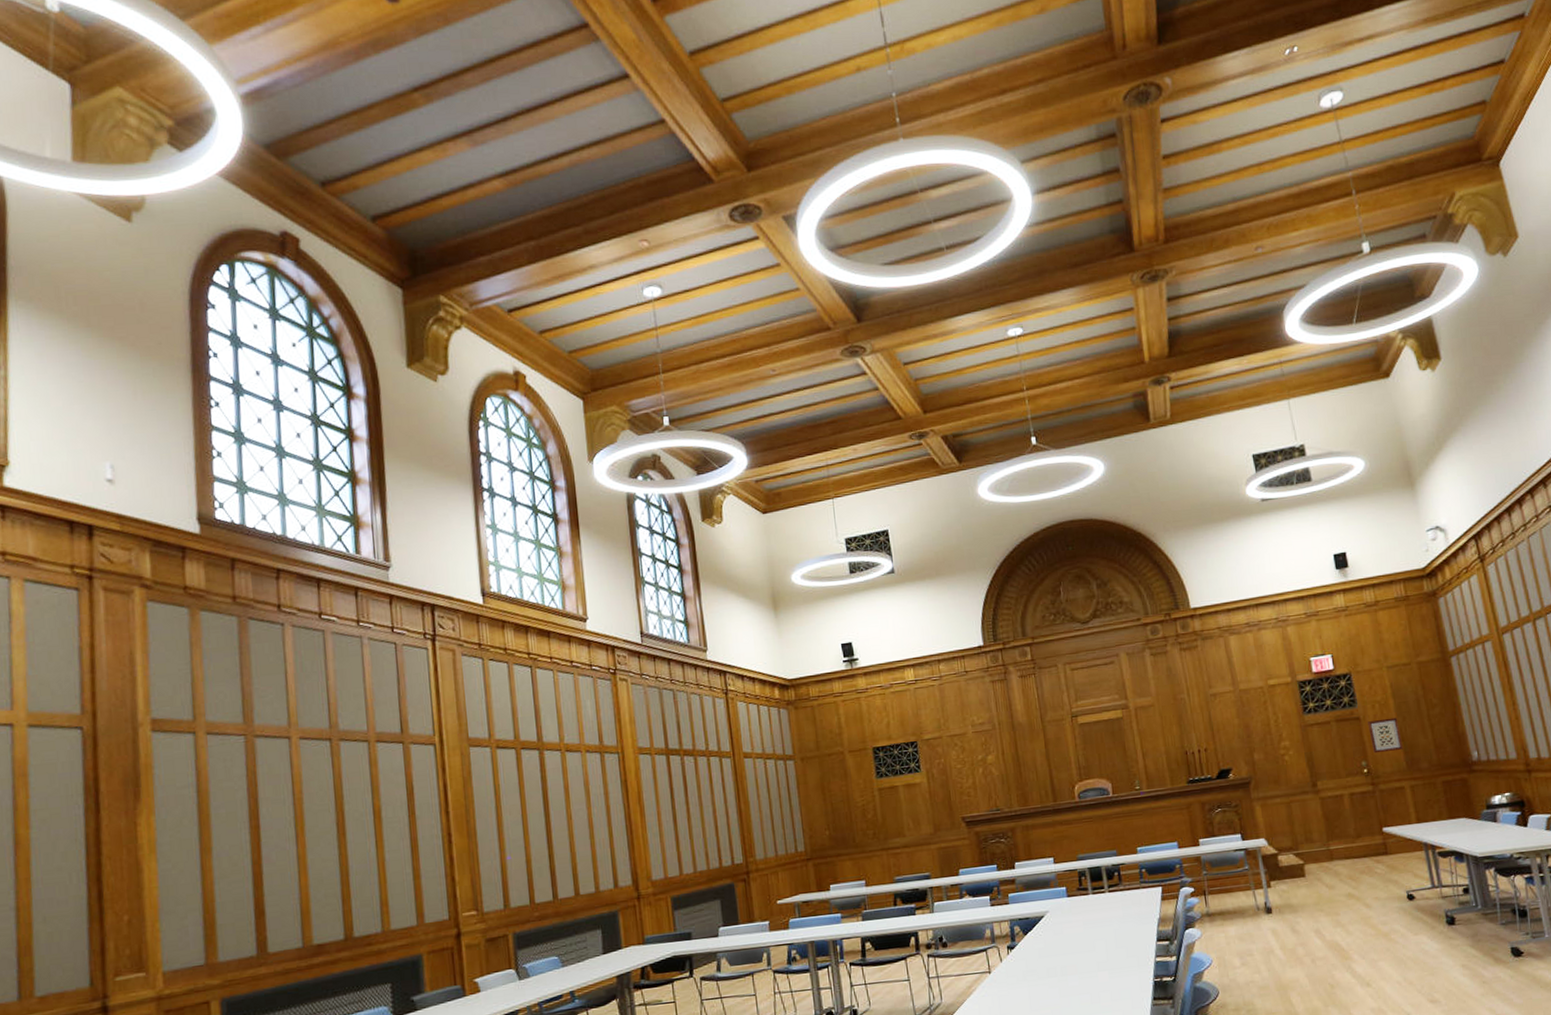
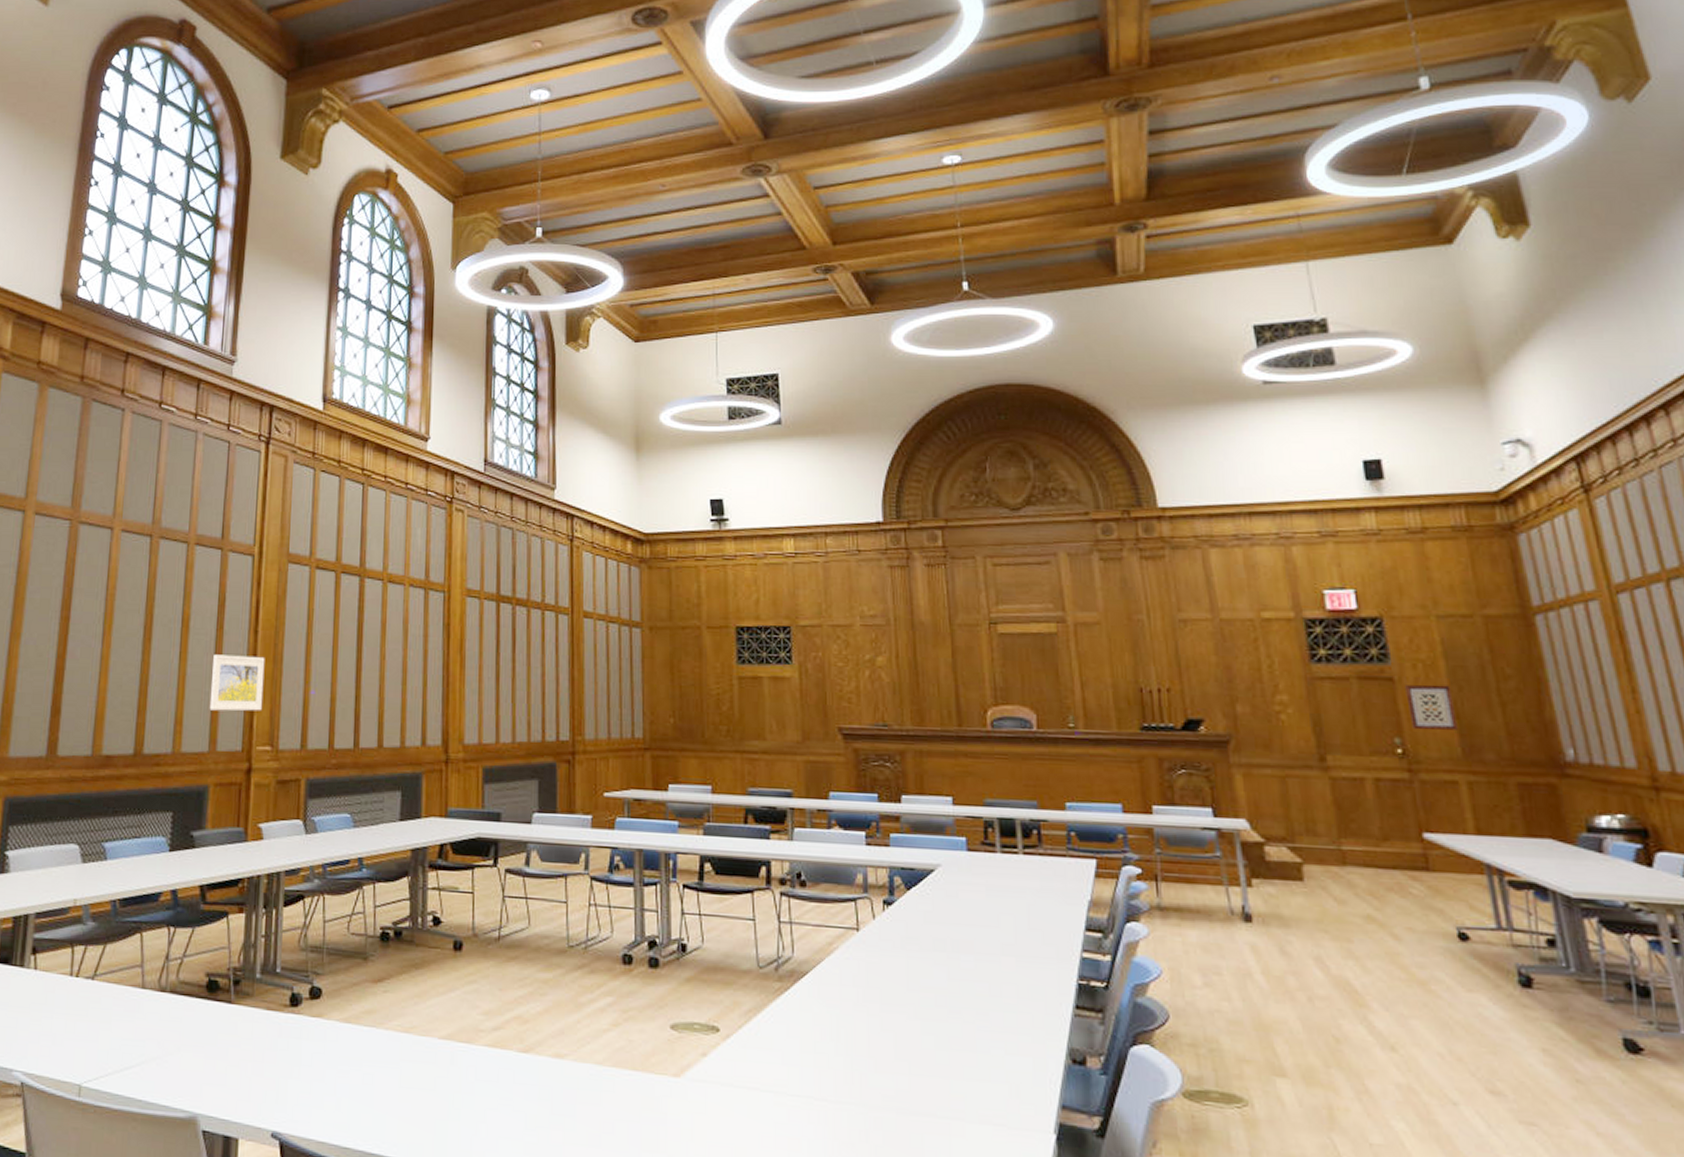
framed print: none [409,833,464,889] -> present [209,654,265,711]

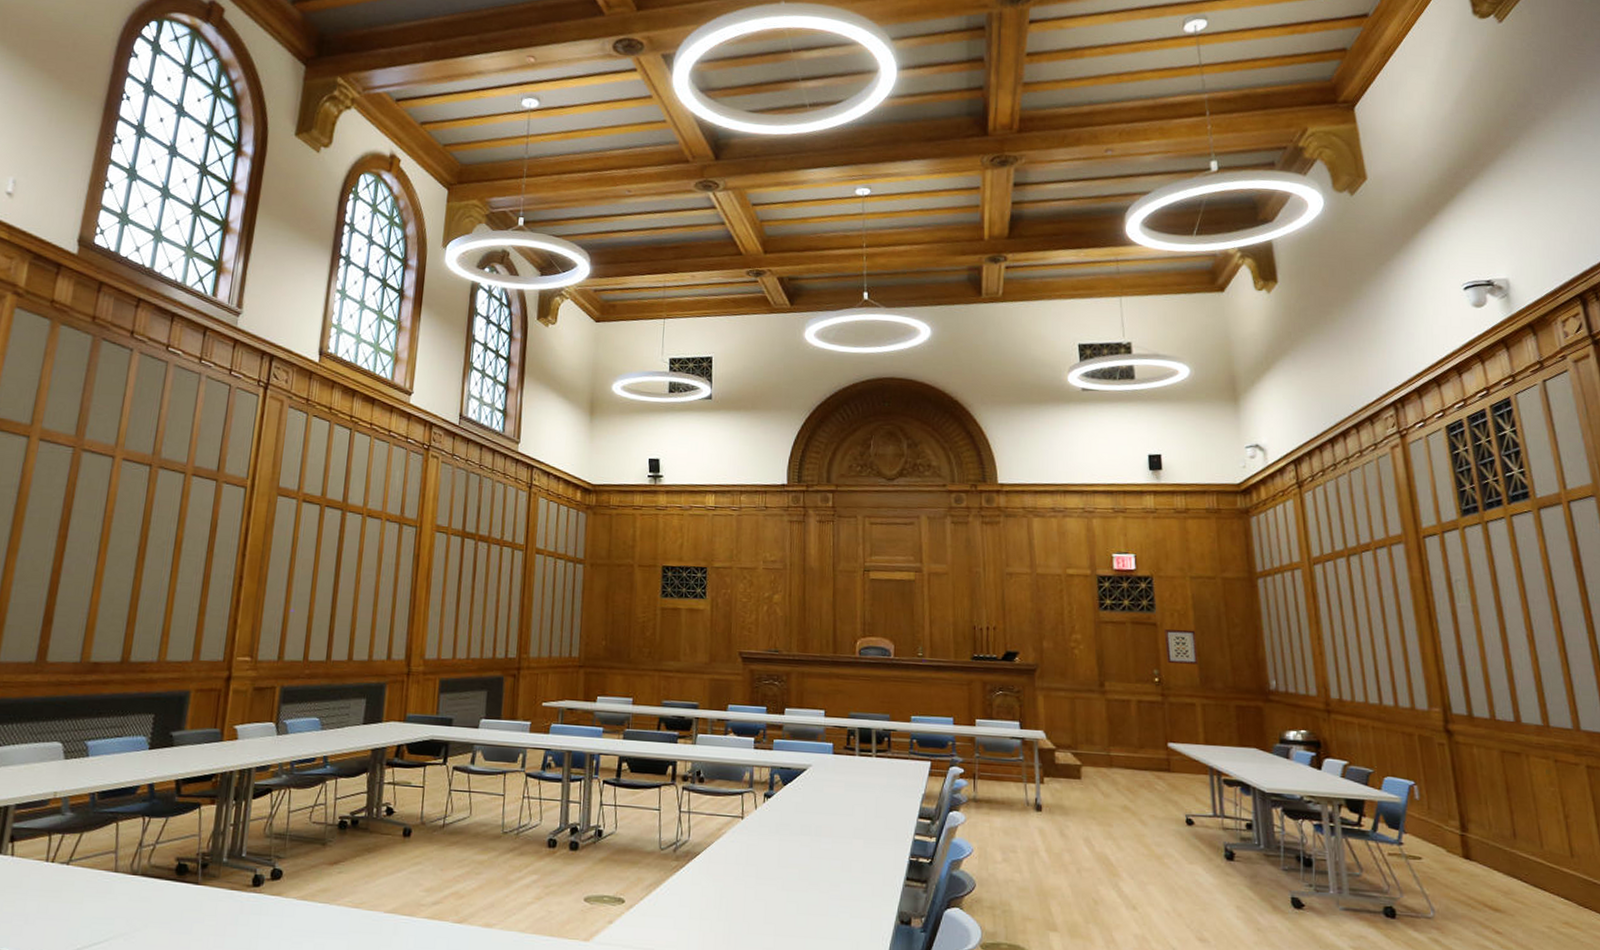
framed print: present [209,654,265,711] -> none [195,574,251,626]

